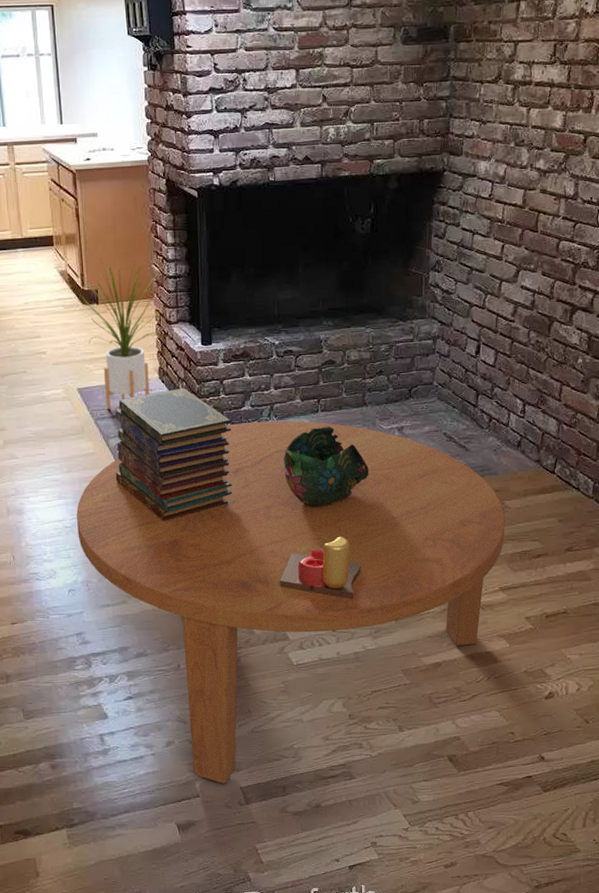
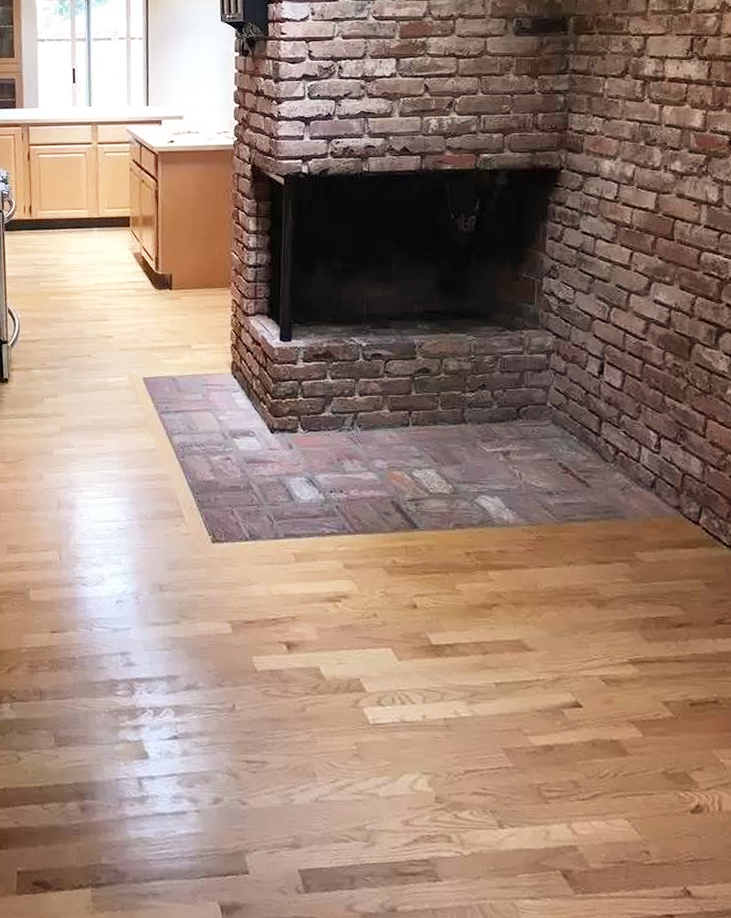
coffee table: present [76,421,506,784] -> none [131,430,637,862]
house plant: present [80,257,164,409] -> none [153,242,241,403]
book stack: present [115,388,233,522] -> none [177,386,308,534]
candle: present [280,536,362,600] -> none [357,573,456,652]
decorative bowl: present [284,426,369,507] -> none [367,442,467,535]

